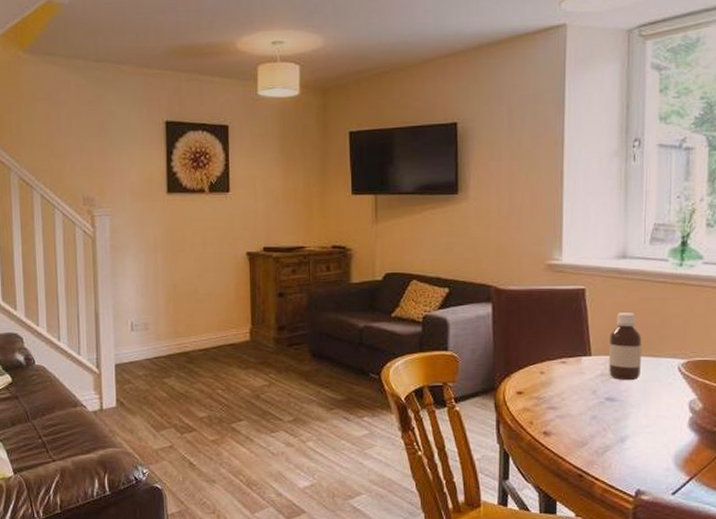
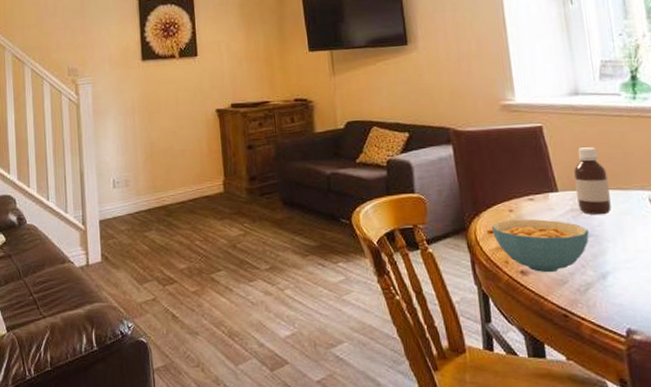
cereal bowl: none [520,381,615,435] -> present [491,219,589,273]

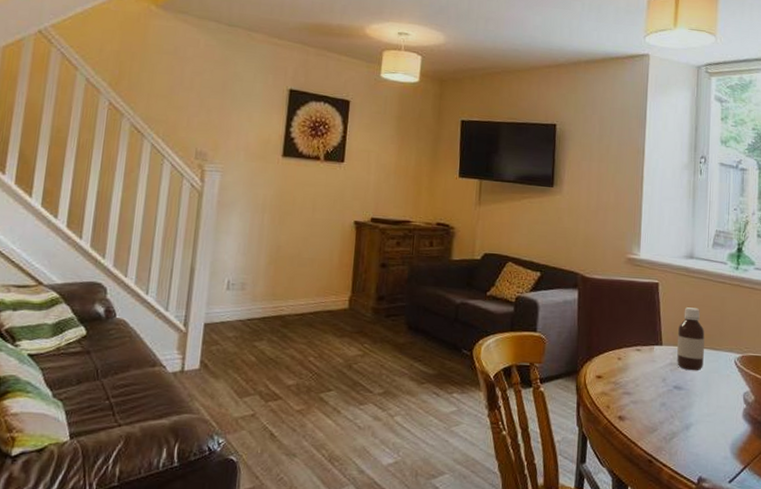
cereal bowl: present [491,219,589,273] -> none [600,367,682,421]

